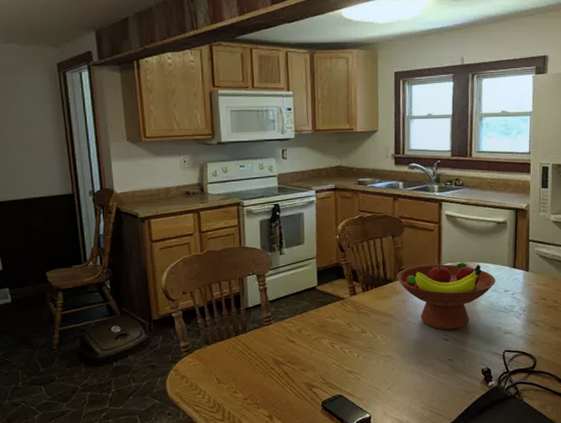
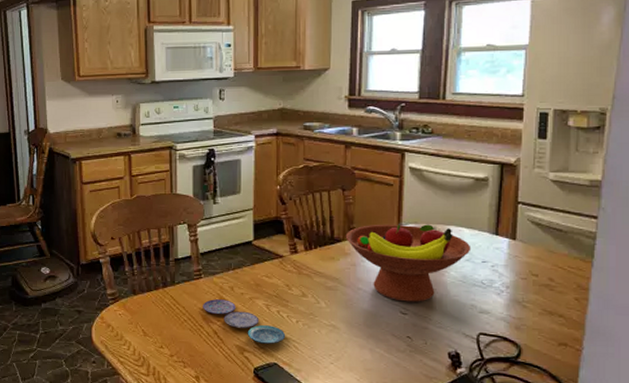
plate: none [273,342,349,379] -> present [203,299,286,344]

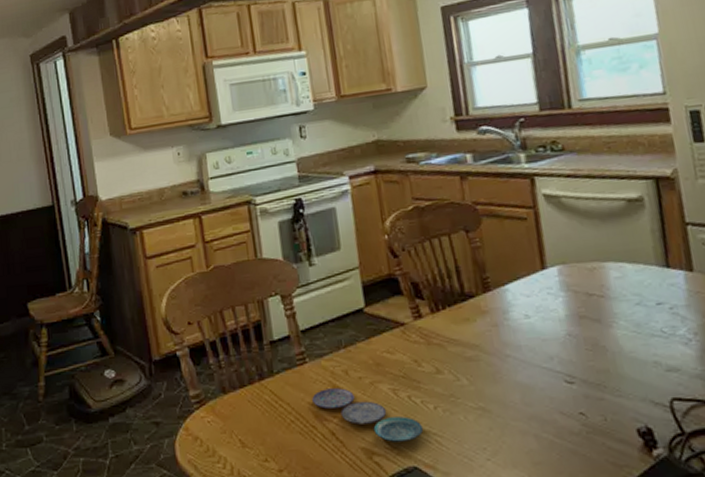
fruit bowl: present [345,224,471,302] -> none [478,263,640,367]

